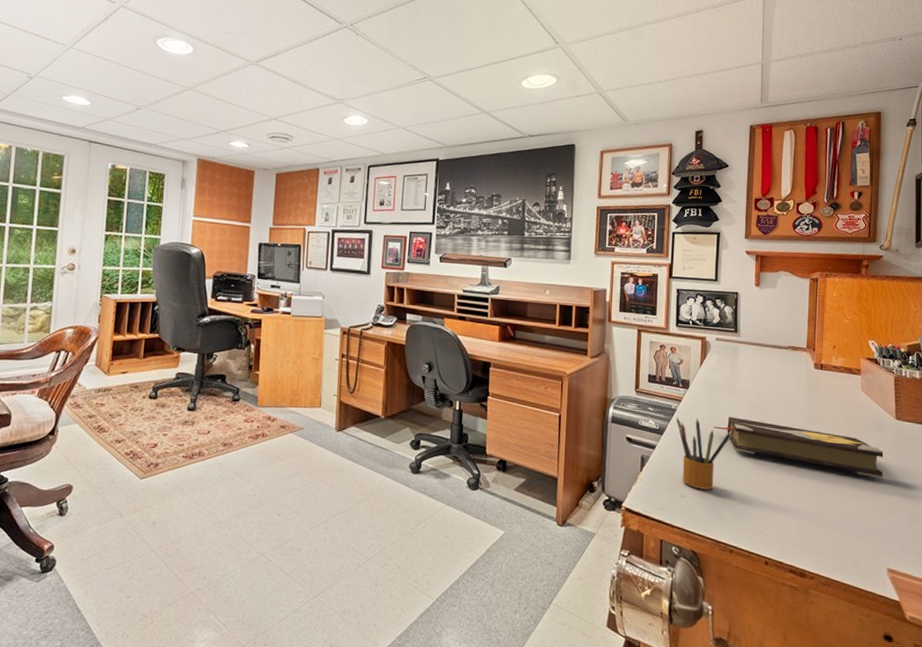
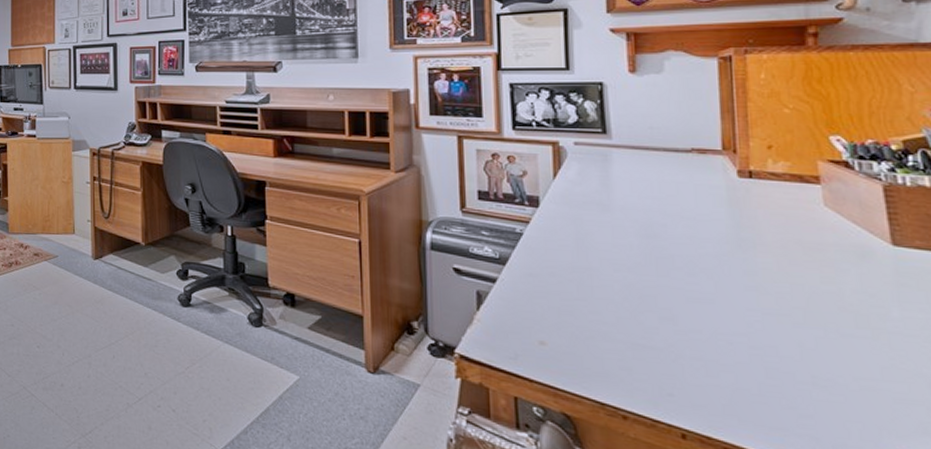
pencil box: present [676,417,732,490] -> none [524,243,611,336]
hardback book: present [714,416,883,479] -> none [582,242,877,329]

